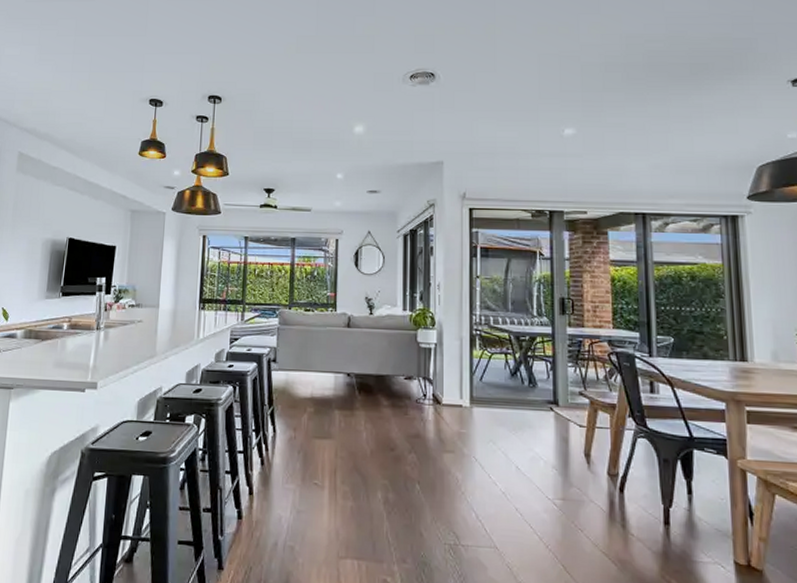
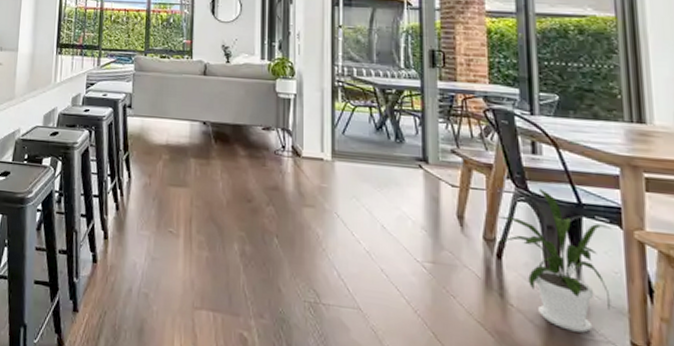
house plant: none [609,425,719,556] -> present [485,188,612,333]

